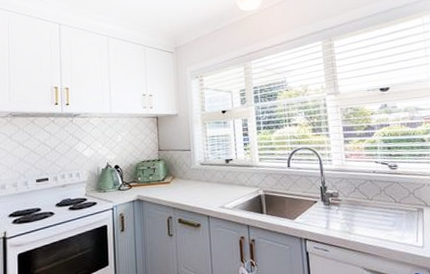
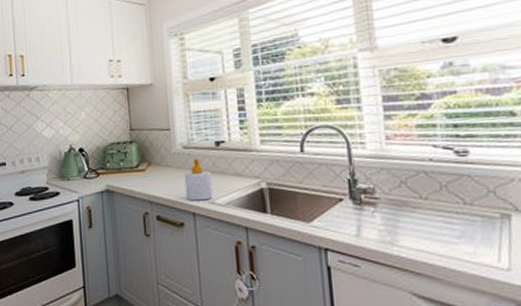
soap bottle: none [201,173,223,206] -> present [184,158,213,201]

